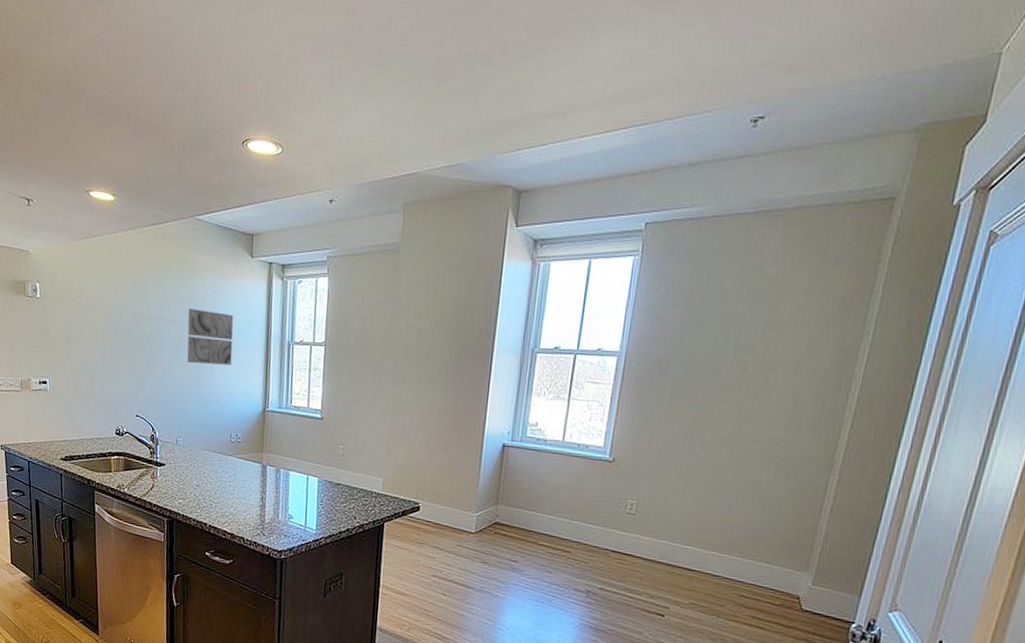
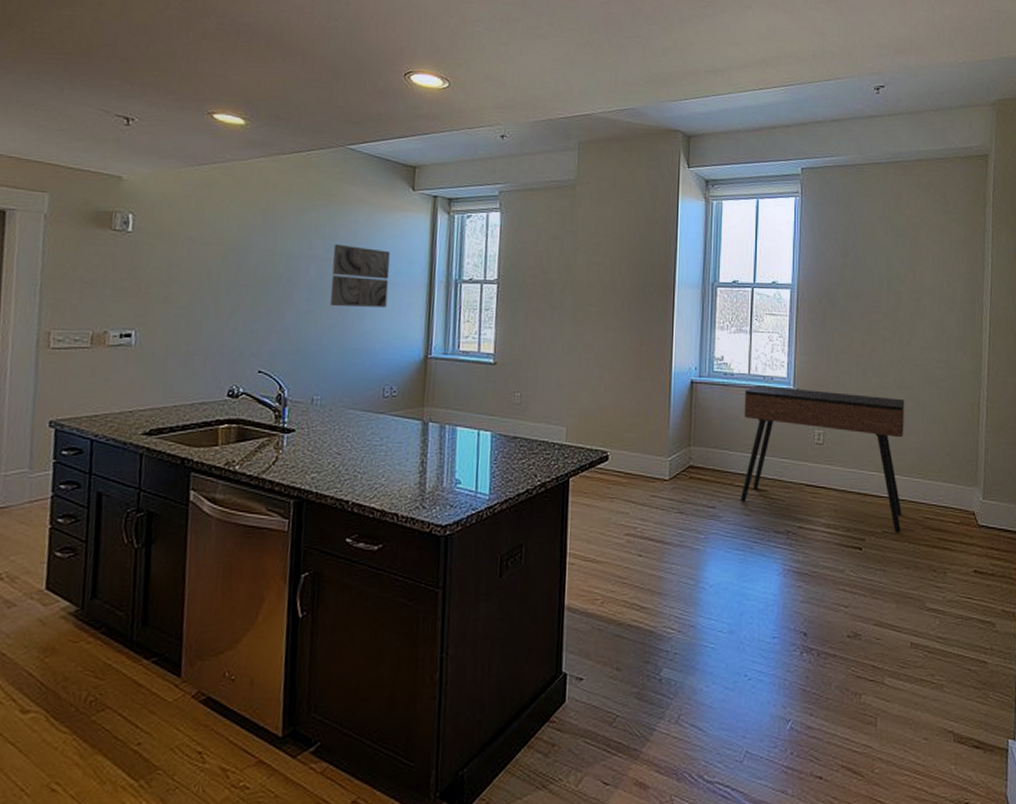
console table: none [542,452,735,607] -> present [740,385,905,534]

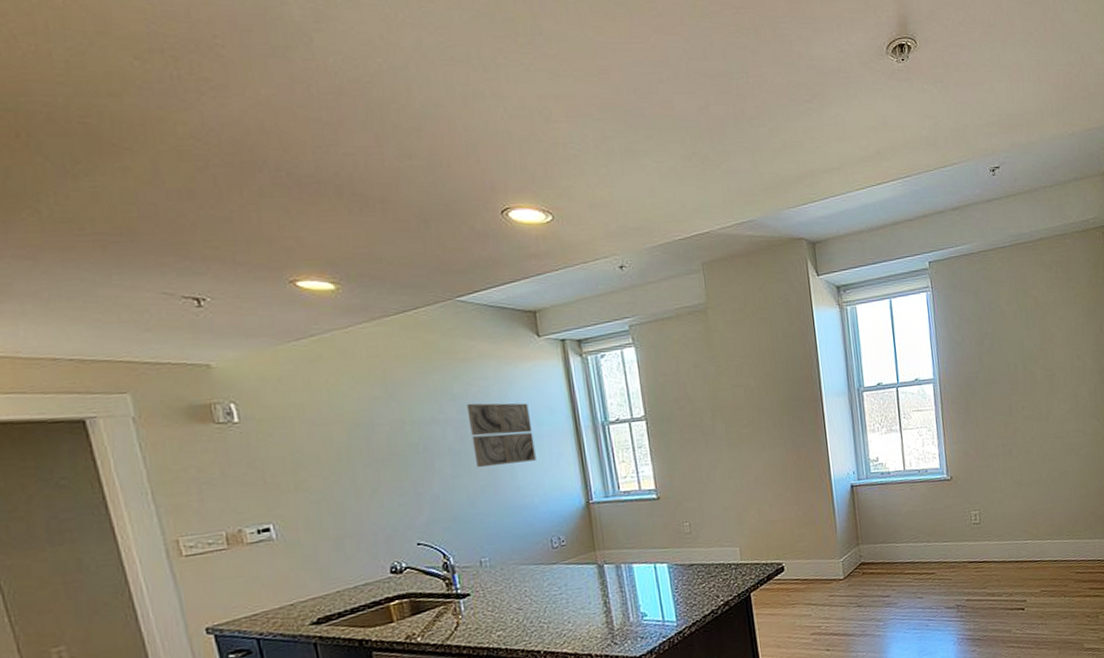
console table: present [740,385,905,534] -> none [902,471,1057,591]

